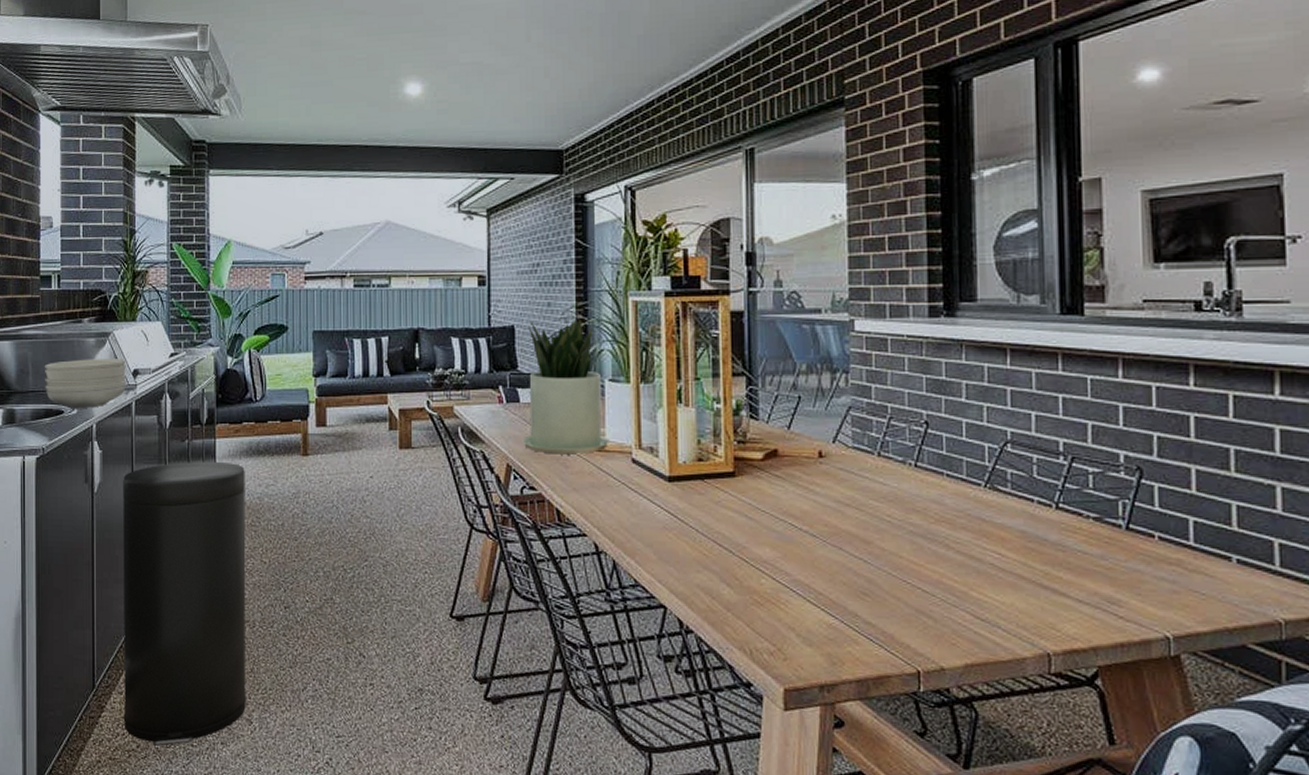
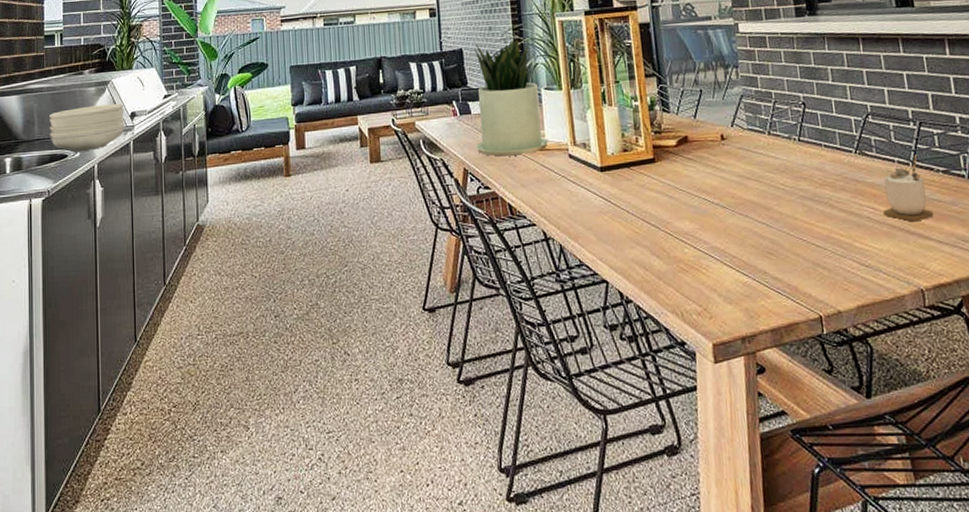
pedal bin: present [123,461,247,746] -> none [123,188,244,461]
cup: none [1011,495,1076,575] -> present [883,154,934,222]

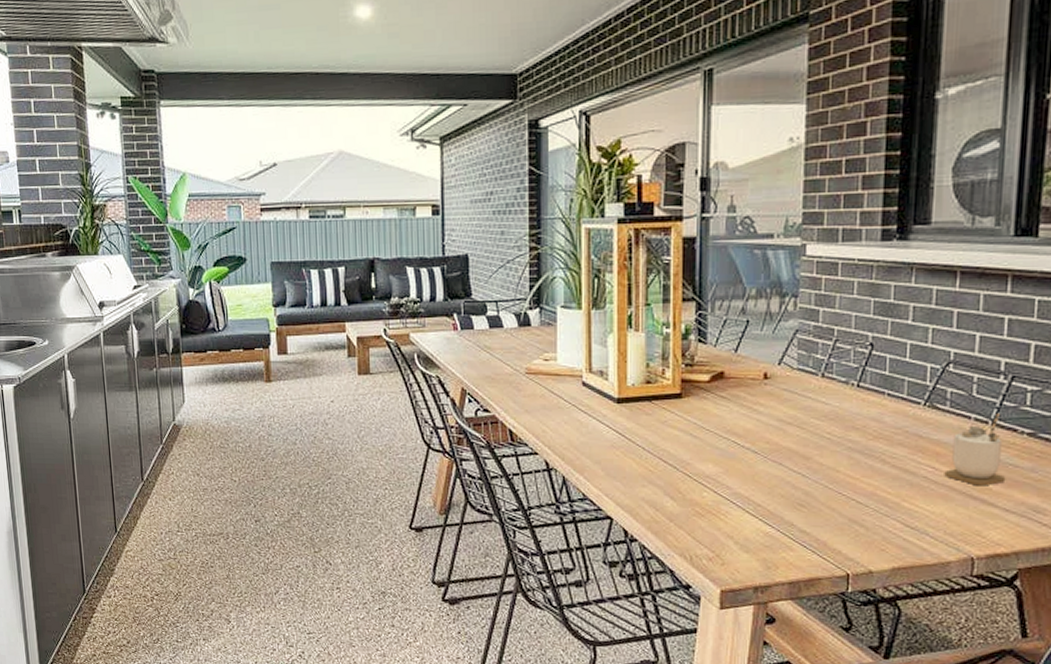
bowl: present [48,103,125,153] -> none [12,291,94,340]
planter: present [474,39,549,157] -> none [476,247,561,379]

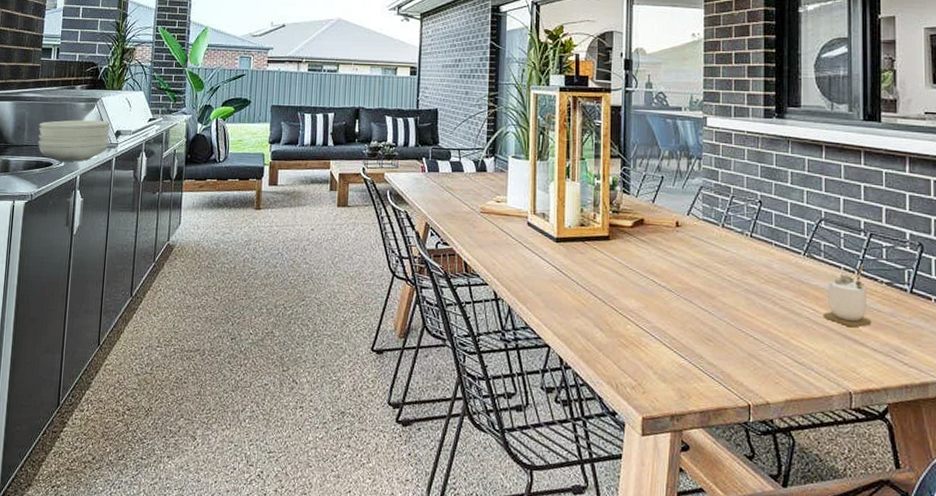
bowl: none [12,291,94,340] -> present [38,120,111,162]

